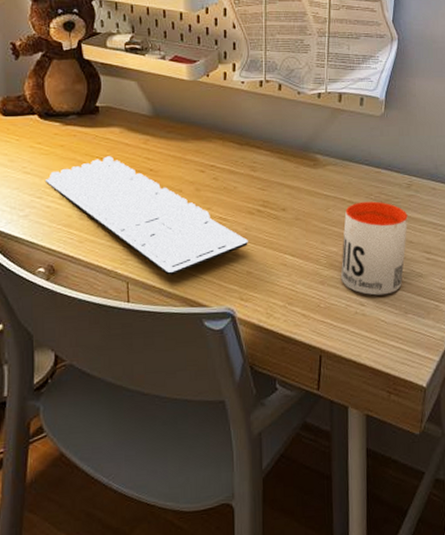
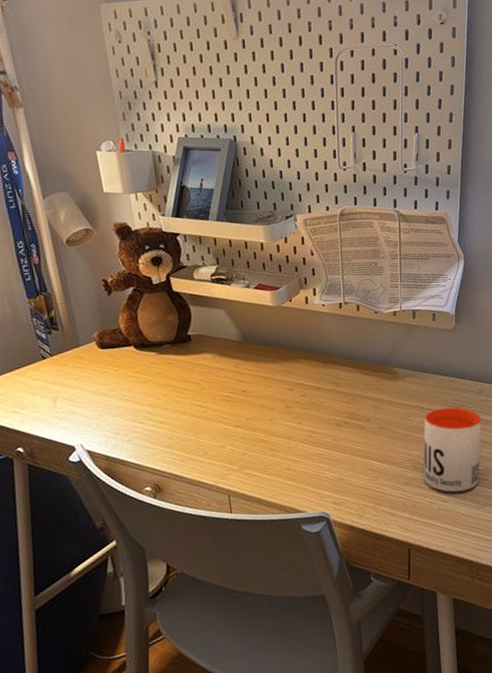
keyboard: present [46,156,248,276] -> none [146,380,338,487]

